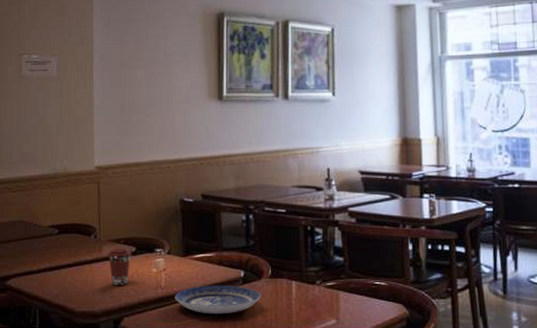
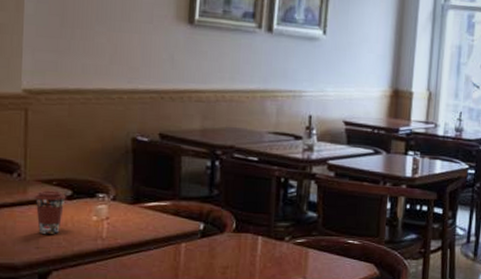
plate: present [175,285,261,314] -> none [118,237,222,270]

